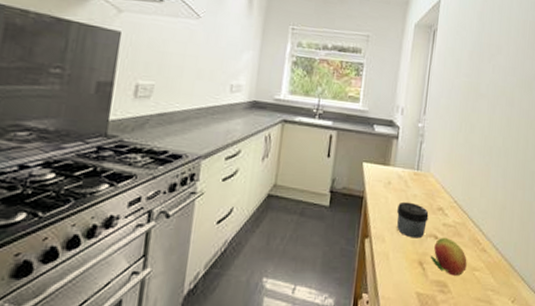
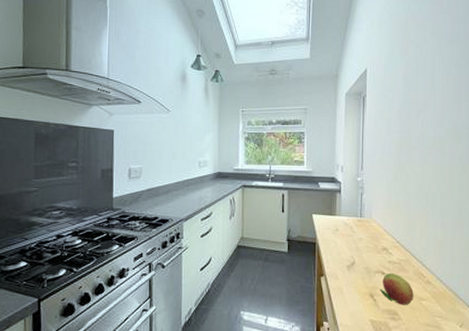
jar: present [396,201,429,239] -> none [345,244,375,275]

